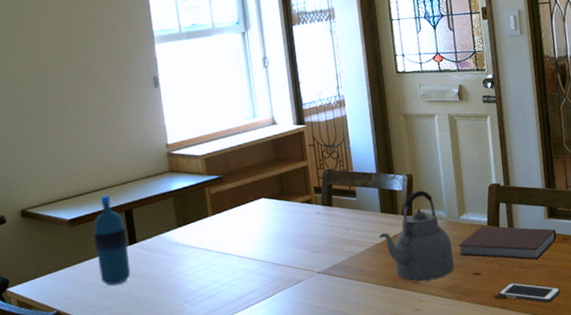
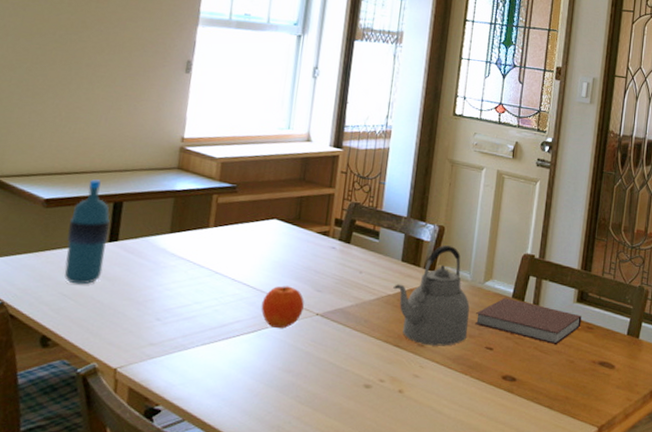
fruit: none [269,253,306,291] -> present [261,286,304,329]
cell phone: present [498,282,561,303] -> none [506,365,574,394]

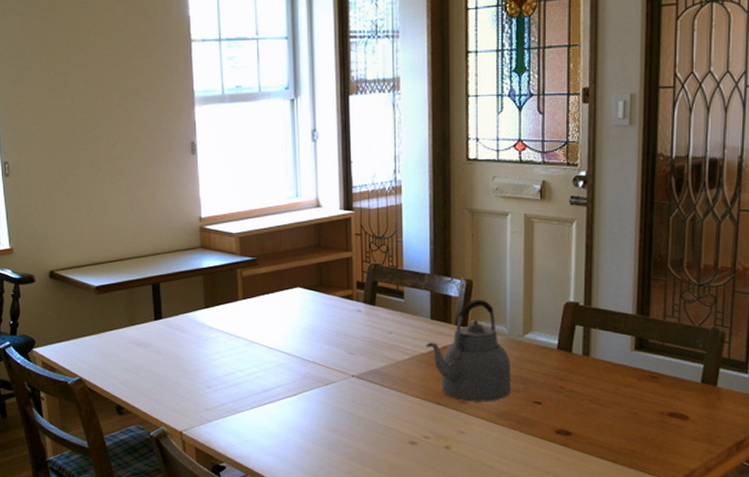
water bottle: present [64,179,110,285] -> none [119,265,154,360]
fruit: present [261,286,304,329] -> none [298,350,339,392]
notebook: present [475,298,582,345] -> none [518,350,643,397]

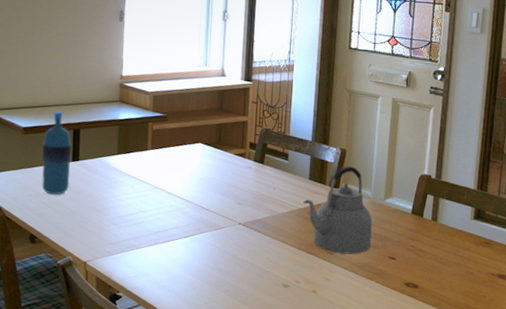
water bottle: none [119,265,154,360] -> present [42,111,72,195]

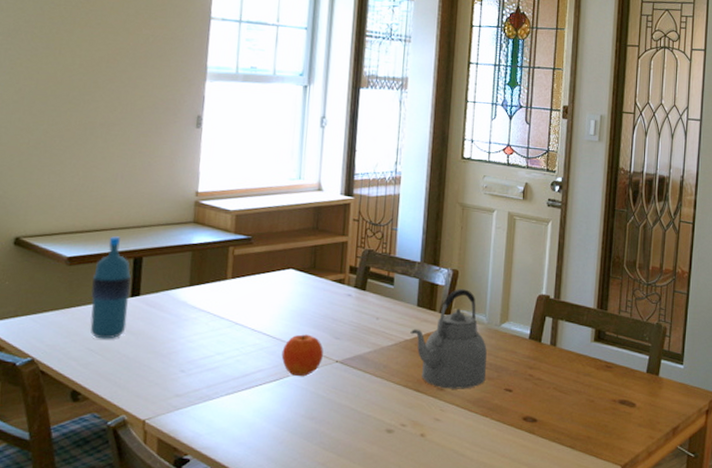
fruit: none [193,199,228,235] -> present [281,334,323,377]

